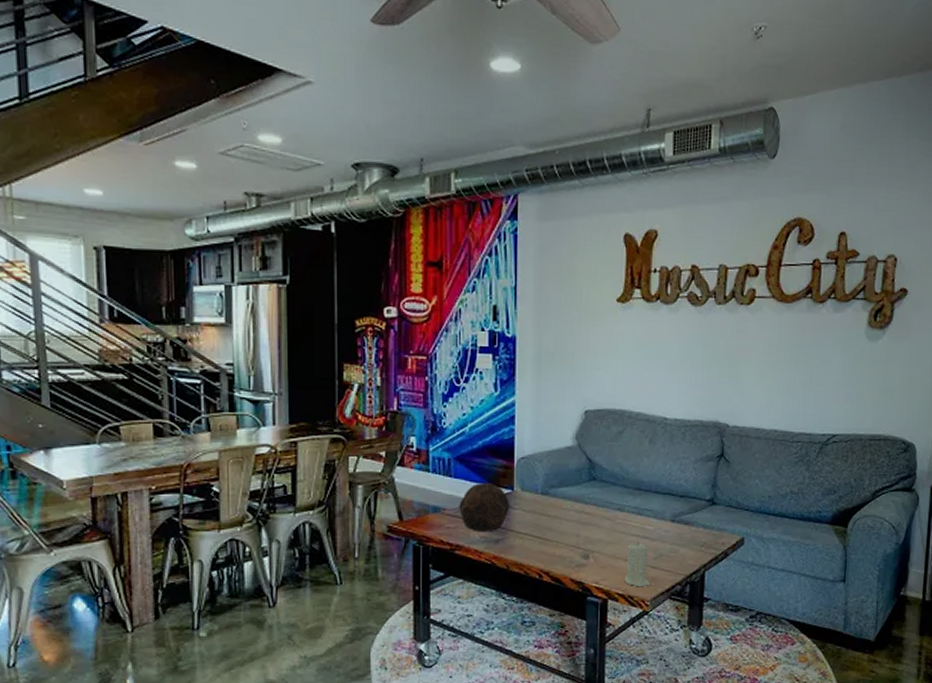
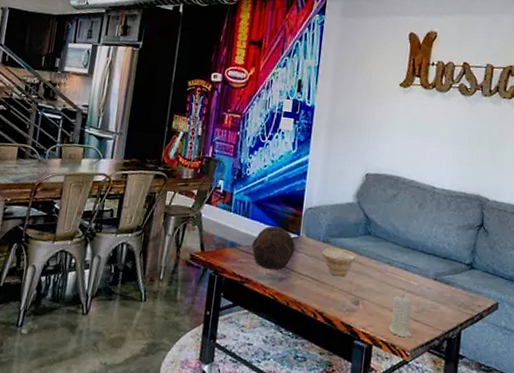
bowl: none [541,500,582,531] -> present [321,248,357,277]

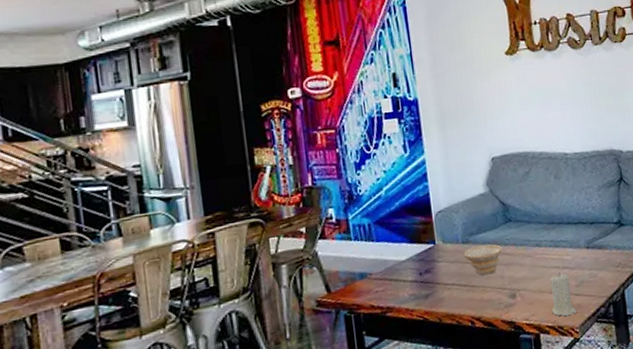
soccer ball: present [252,226,295,270] -> none [384,241,434,291]

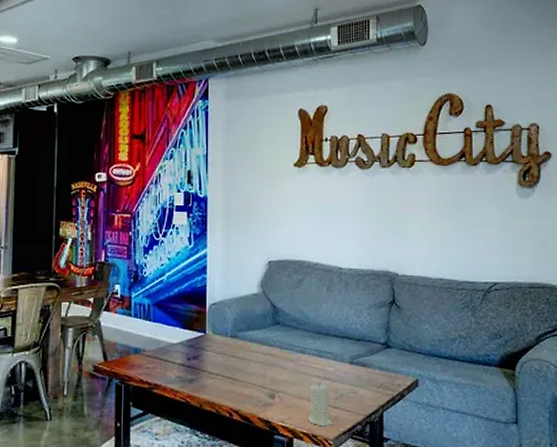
bowl: present [463,244,503,276] -> none [230,343,268,371]

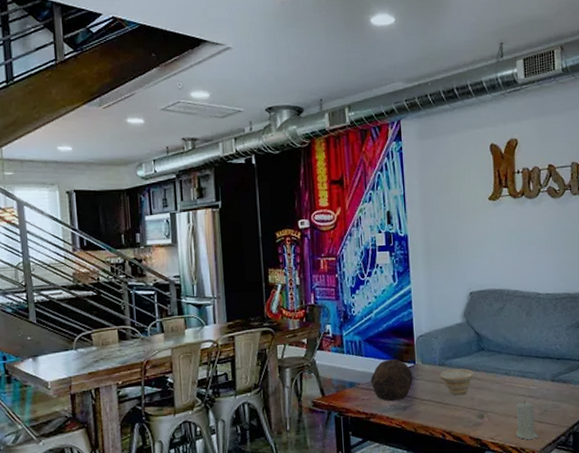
soccer ball: none [157,327,202,373] -> present [370,359,413,402]
bowl: none [230,343,268,371] -> present [439,369,474,396]

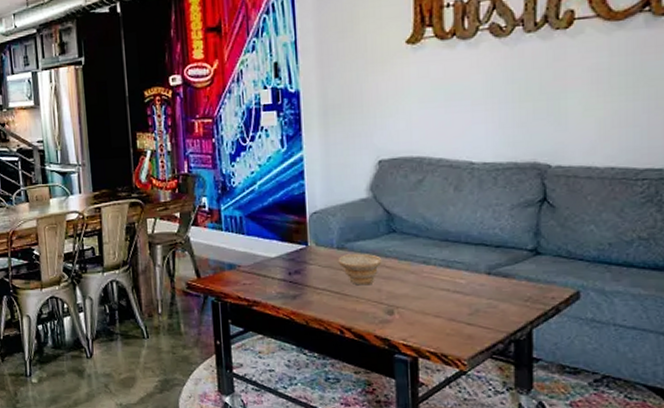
soccer ball: present [370,359,413,402] -> none [253,239,305,289]
candle: present [515,400,538,440] -> none [435,296,466,345]

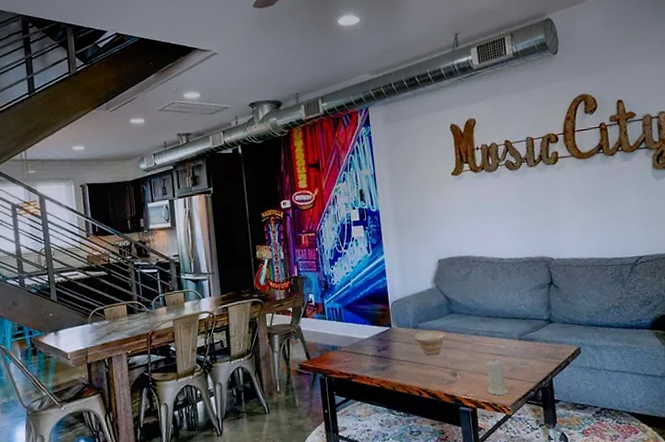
candle: none [435,296,466,345] -> present [486,358,509,396]

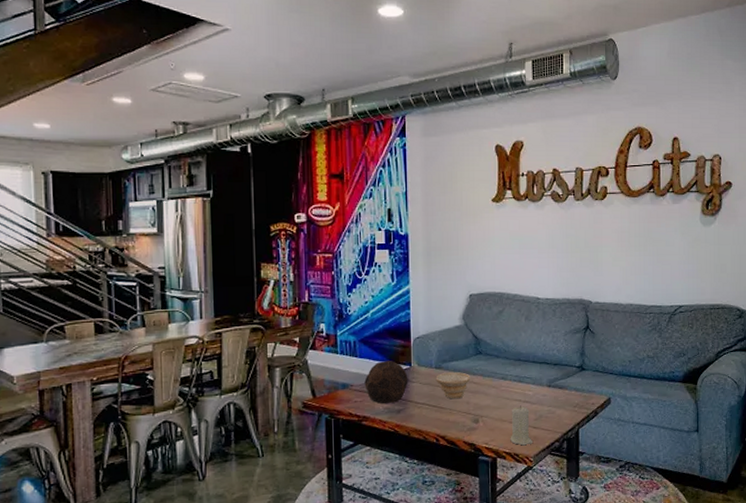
soccer ball: none [351,323,390,363] -> present [364,361,408,404]

